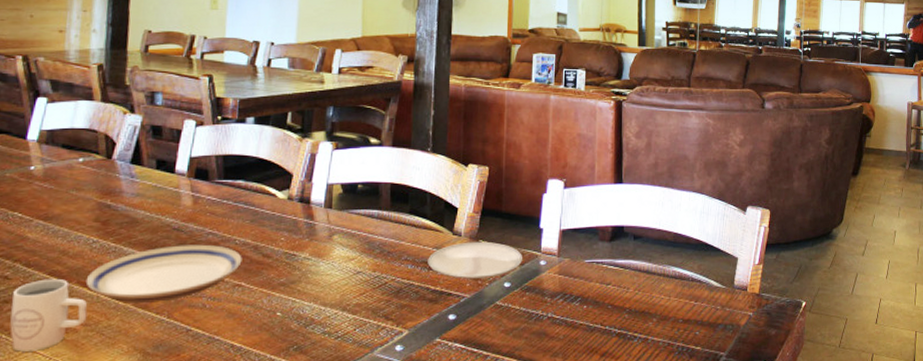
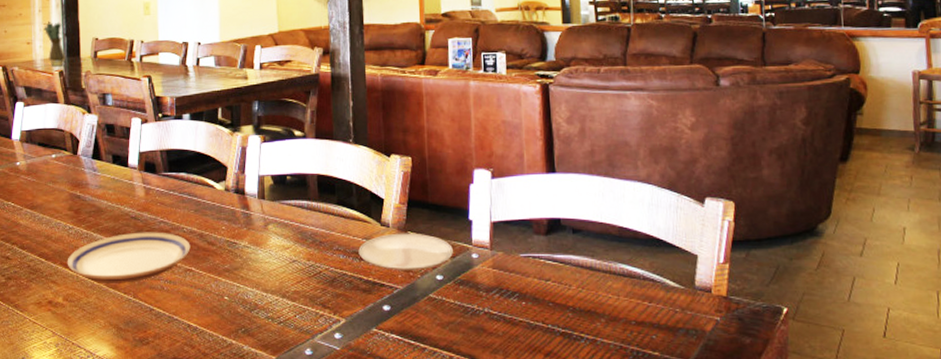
mug: present [9,278,88,352] -> none [13,259,71,322]
vase: none [82,8,108,60] -> present [44,21,66,67]

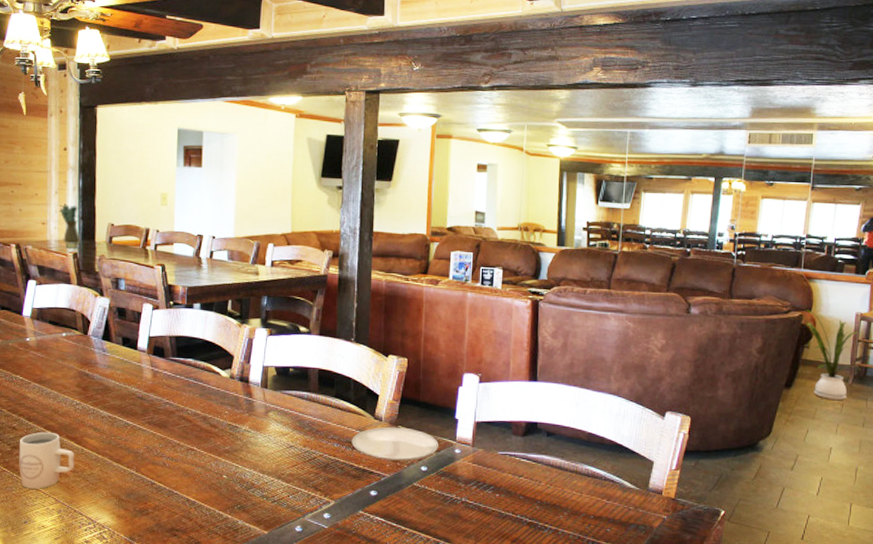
mug: none [13,259,71,322] -> present [18,431,75,489]
plate: present [67,232,191,283] -> none [72,411,194,458]
house plant: none [852,72,928,173] -> present [805,310,861,401]

